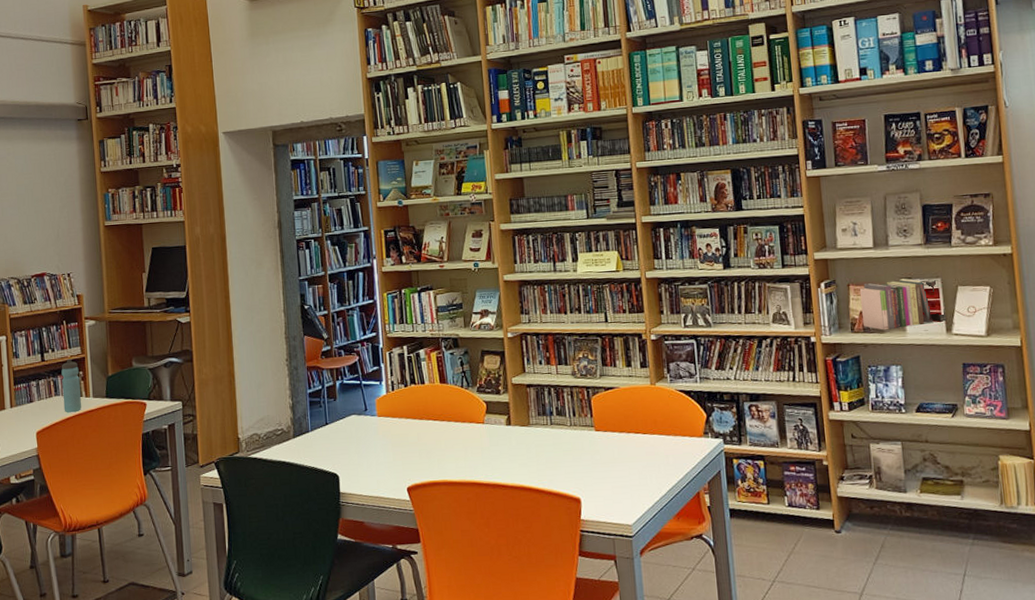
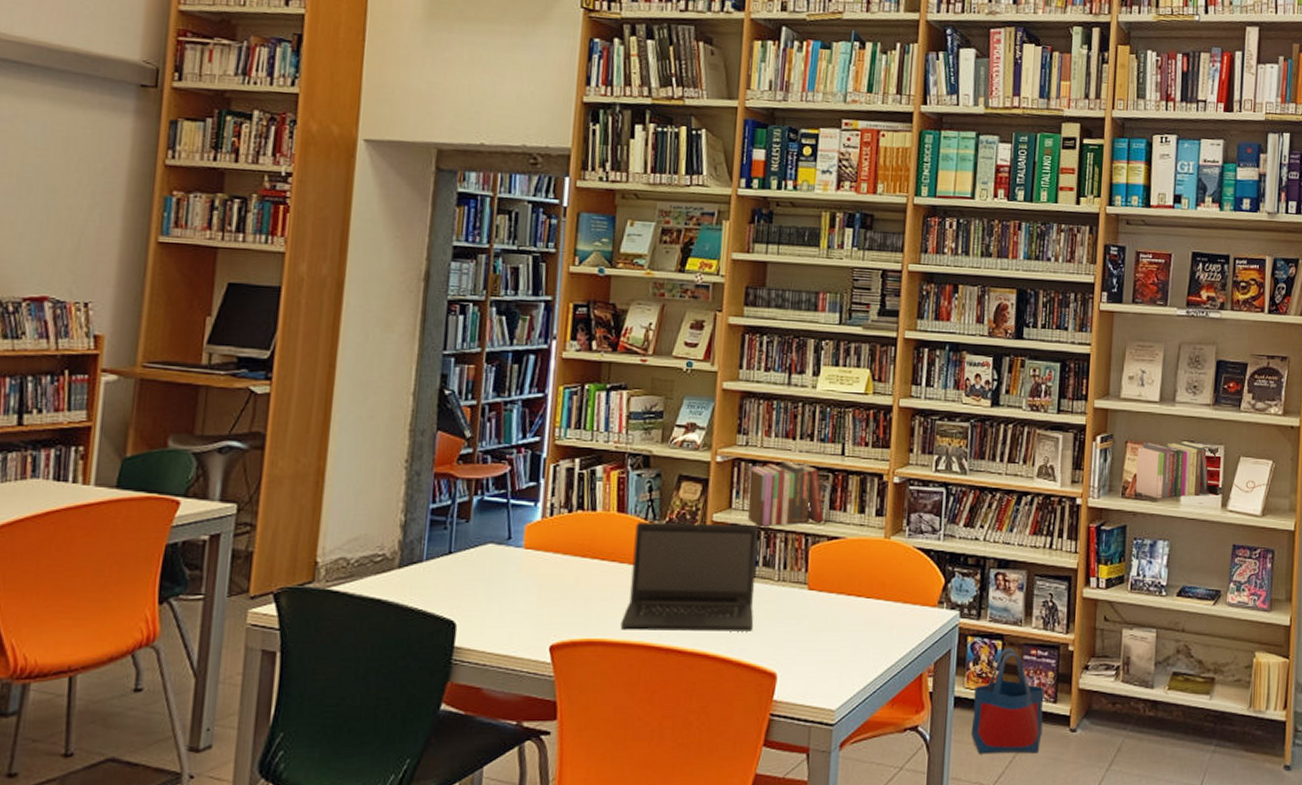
water bottle: present [61,359,81,413] -> none [42,426,78,505]
laptop: none [455,384,557,472] -> present [620,521,759,631]
books: none [535,331,600,384] -> present [747,460,824,526]
tote bag: none [746,466,811,555] -> present [970,648,1045,754]

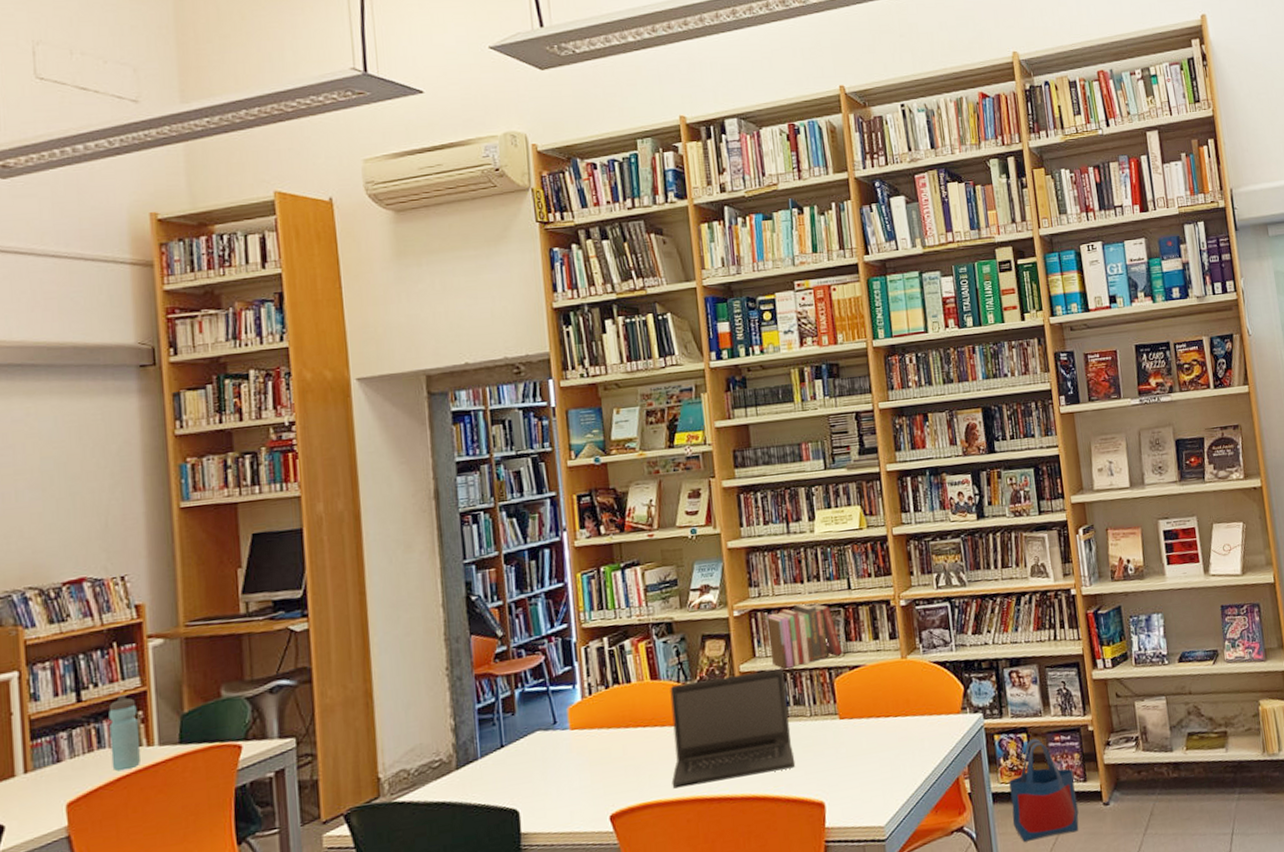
water bottle: none [42,426,78,505] -> present [108,694,140,771]
books: present [1135,441,1224,499] -> none [1118,517,1204,577]

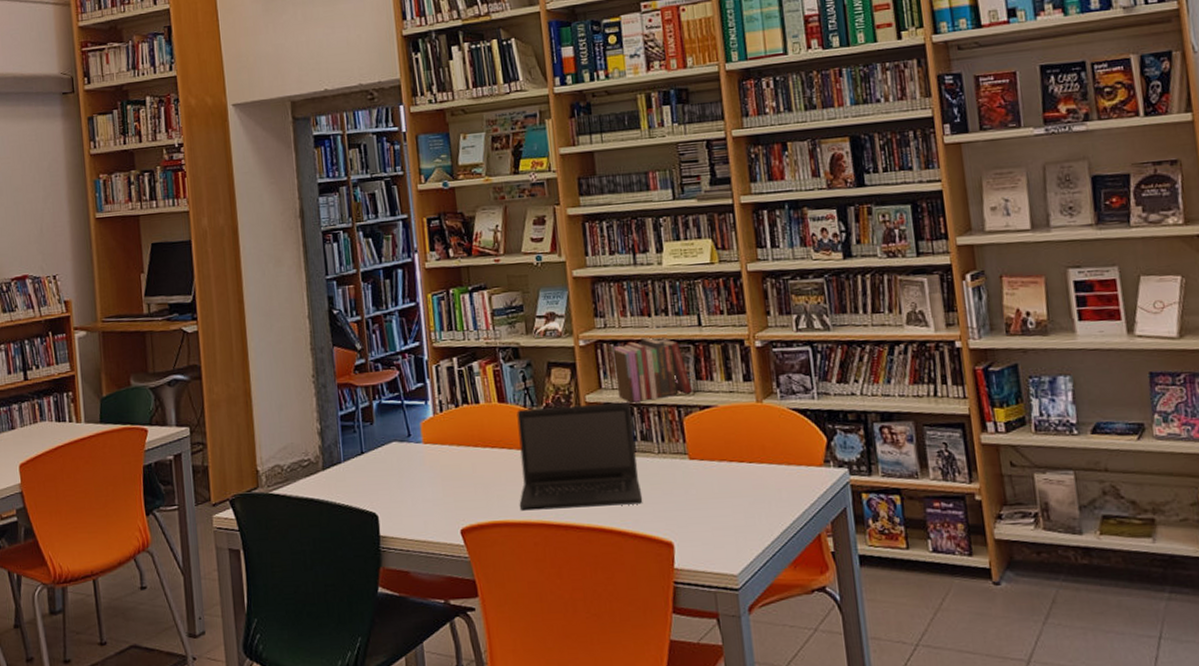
water bottle: present [108,694,140,771] -> none [47,377,72,442]
tote bag: present [1009,738,1079,842] -> none [879,502,962,612]

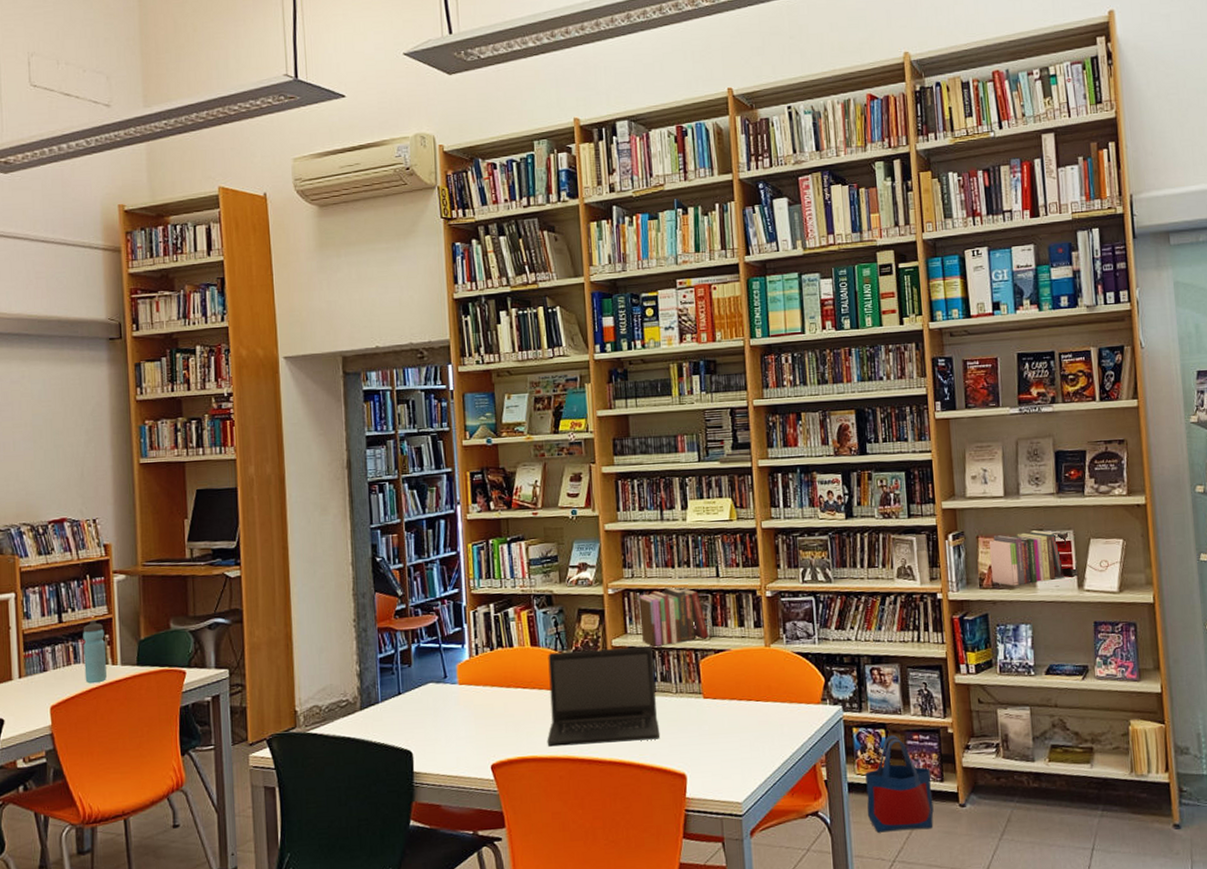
water bottle: none [47,377,72,442] -> present [83,620,107,684]
tote bag: none [879,502,962,612] -> present [865,735,934,833]
books: none [1015,266,1127,332] -> present [988,529,1078,586]

